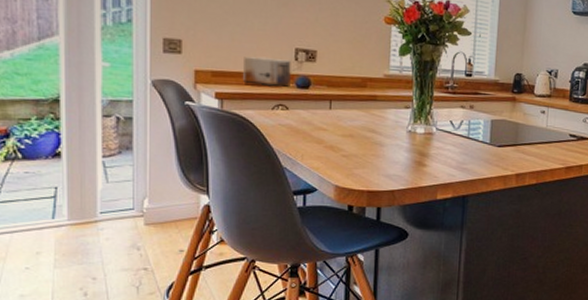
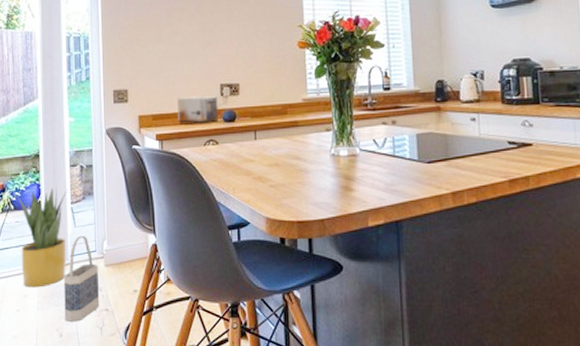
planter: none [28,136,99,245] -> present [18,186,68,288]
bag: none [90,192,137,281] -> present [64,236,100,322]

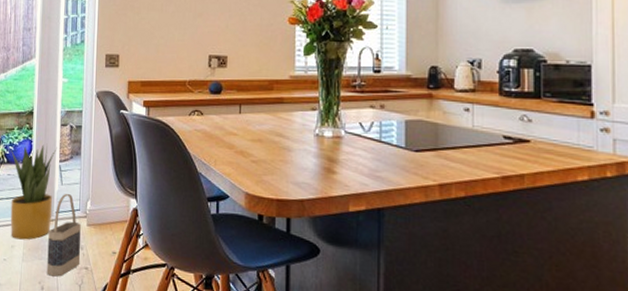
toaster: present [177,95,218,124] -> none [166,65,205,94]

